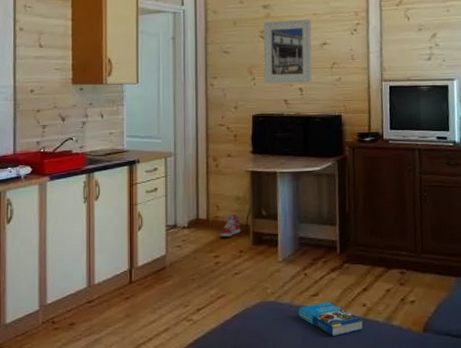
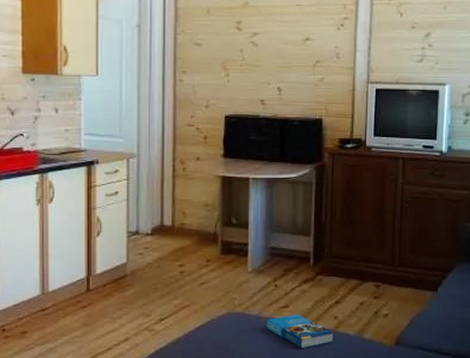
sneaker: present [219,214,241,237] -> none [185,221,209,245]
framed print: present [263,19,312,83] -> none [239,10,294,82]

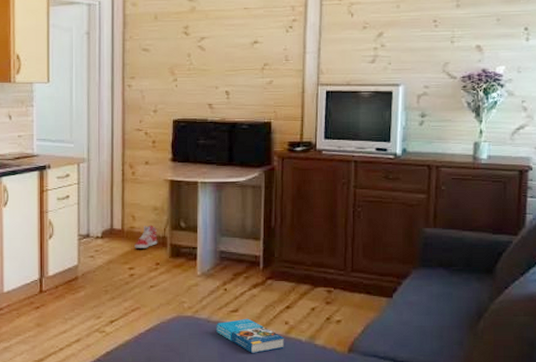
sneaker: none [185,221,209,245] -> present [134,225,158,248]

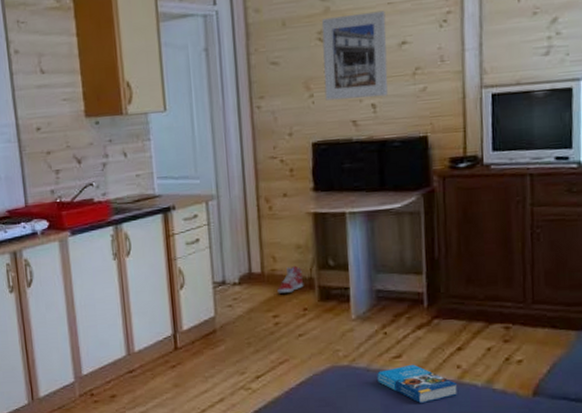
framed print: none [187,14,242,86] -> present [321,10,388,101]

